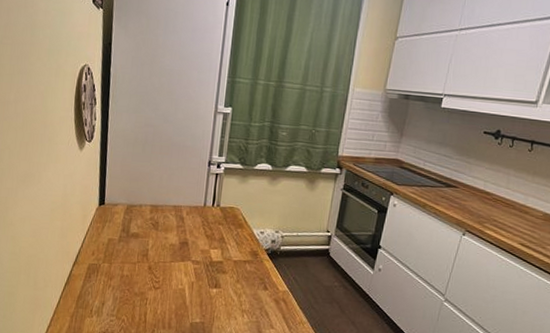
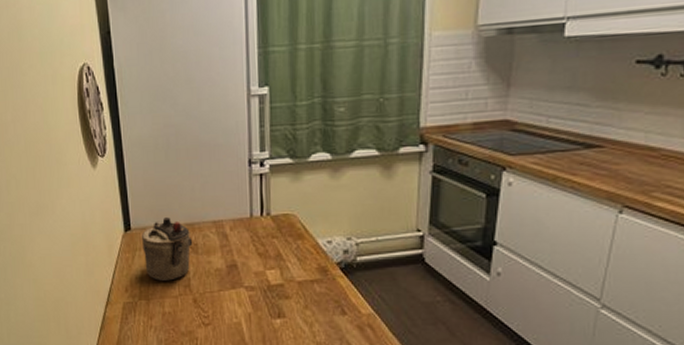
teapot: none [112,198,155,250] -> present [141,217,193,281]

